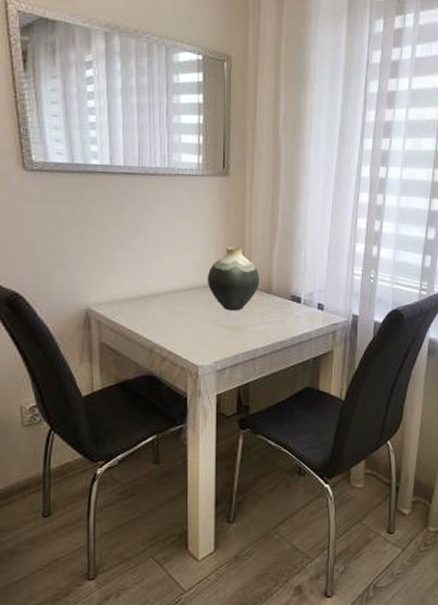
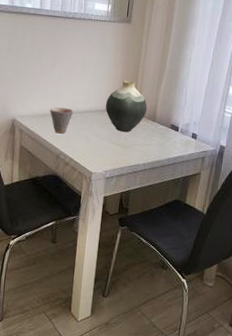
cup: none [135,288,167,321] -> present [50,107,74,134]

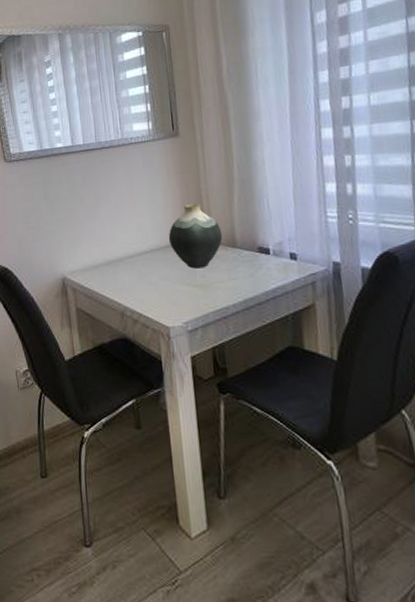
cup: present [50,107,74,134] -> none [103,252,132,285]

